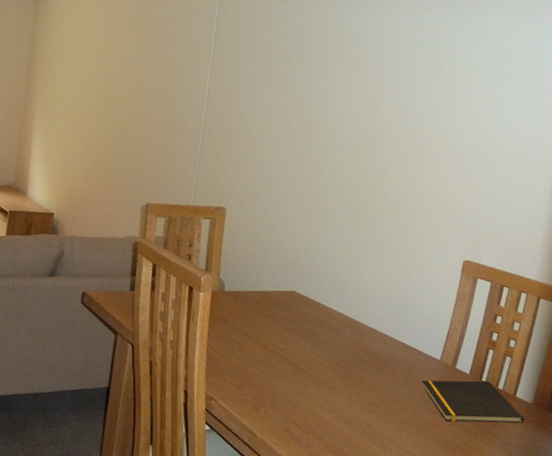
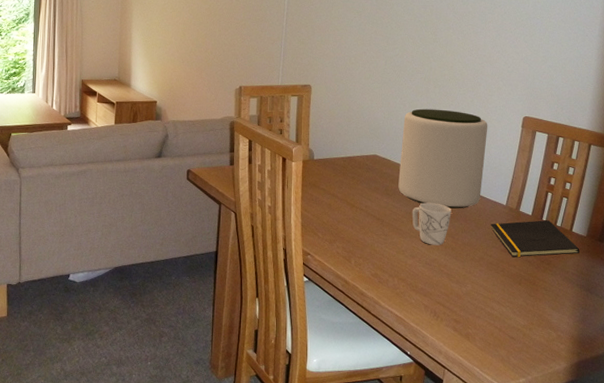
plant pot: none [318,243,423,360] -> present [398,108,488,209]
mug: none [332,349,378,401] -> present [412,202,452,246]

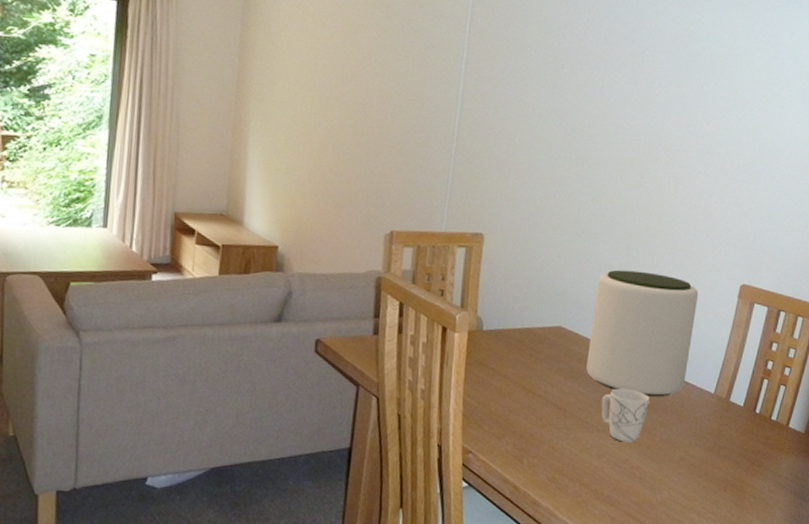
notepad: present [490,220,580,257] -> none [694,412,796,458]

